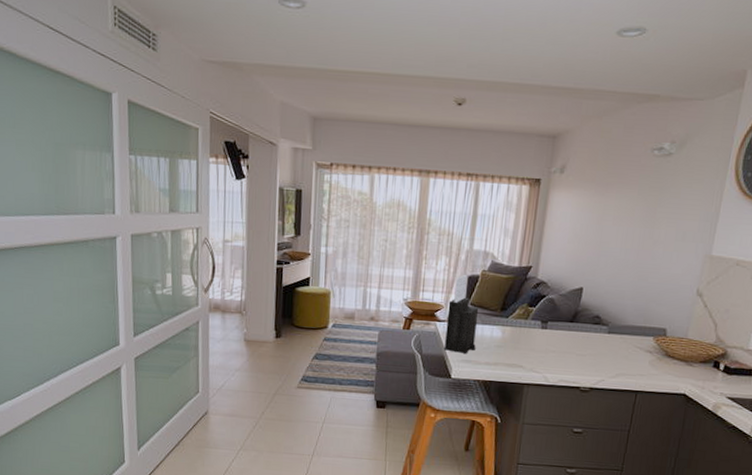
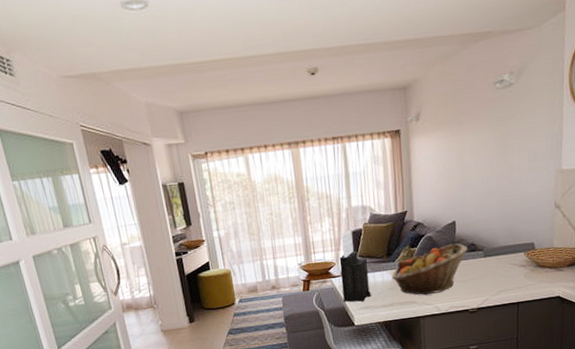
fruit basket: none [501,311,592,362] -> present [391,243,468,296]

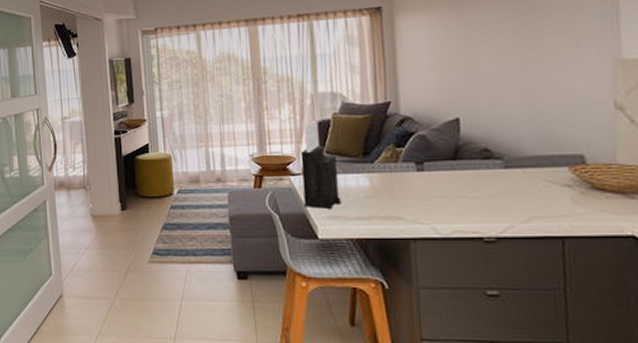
fruit basket: present [391,243,468,296] -> none [369,146,480,211]

